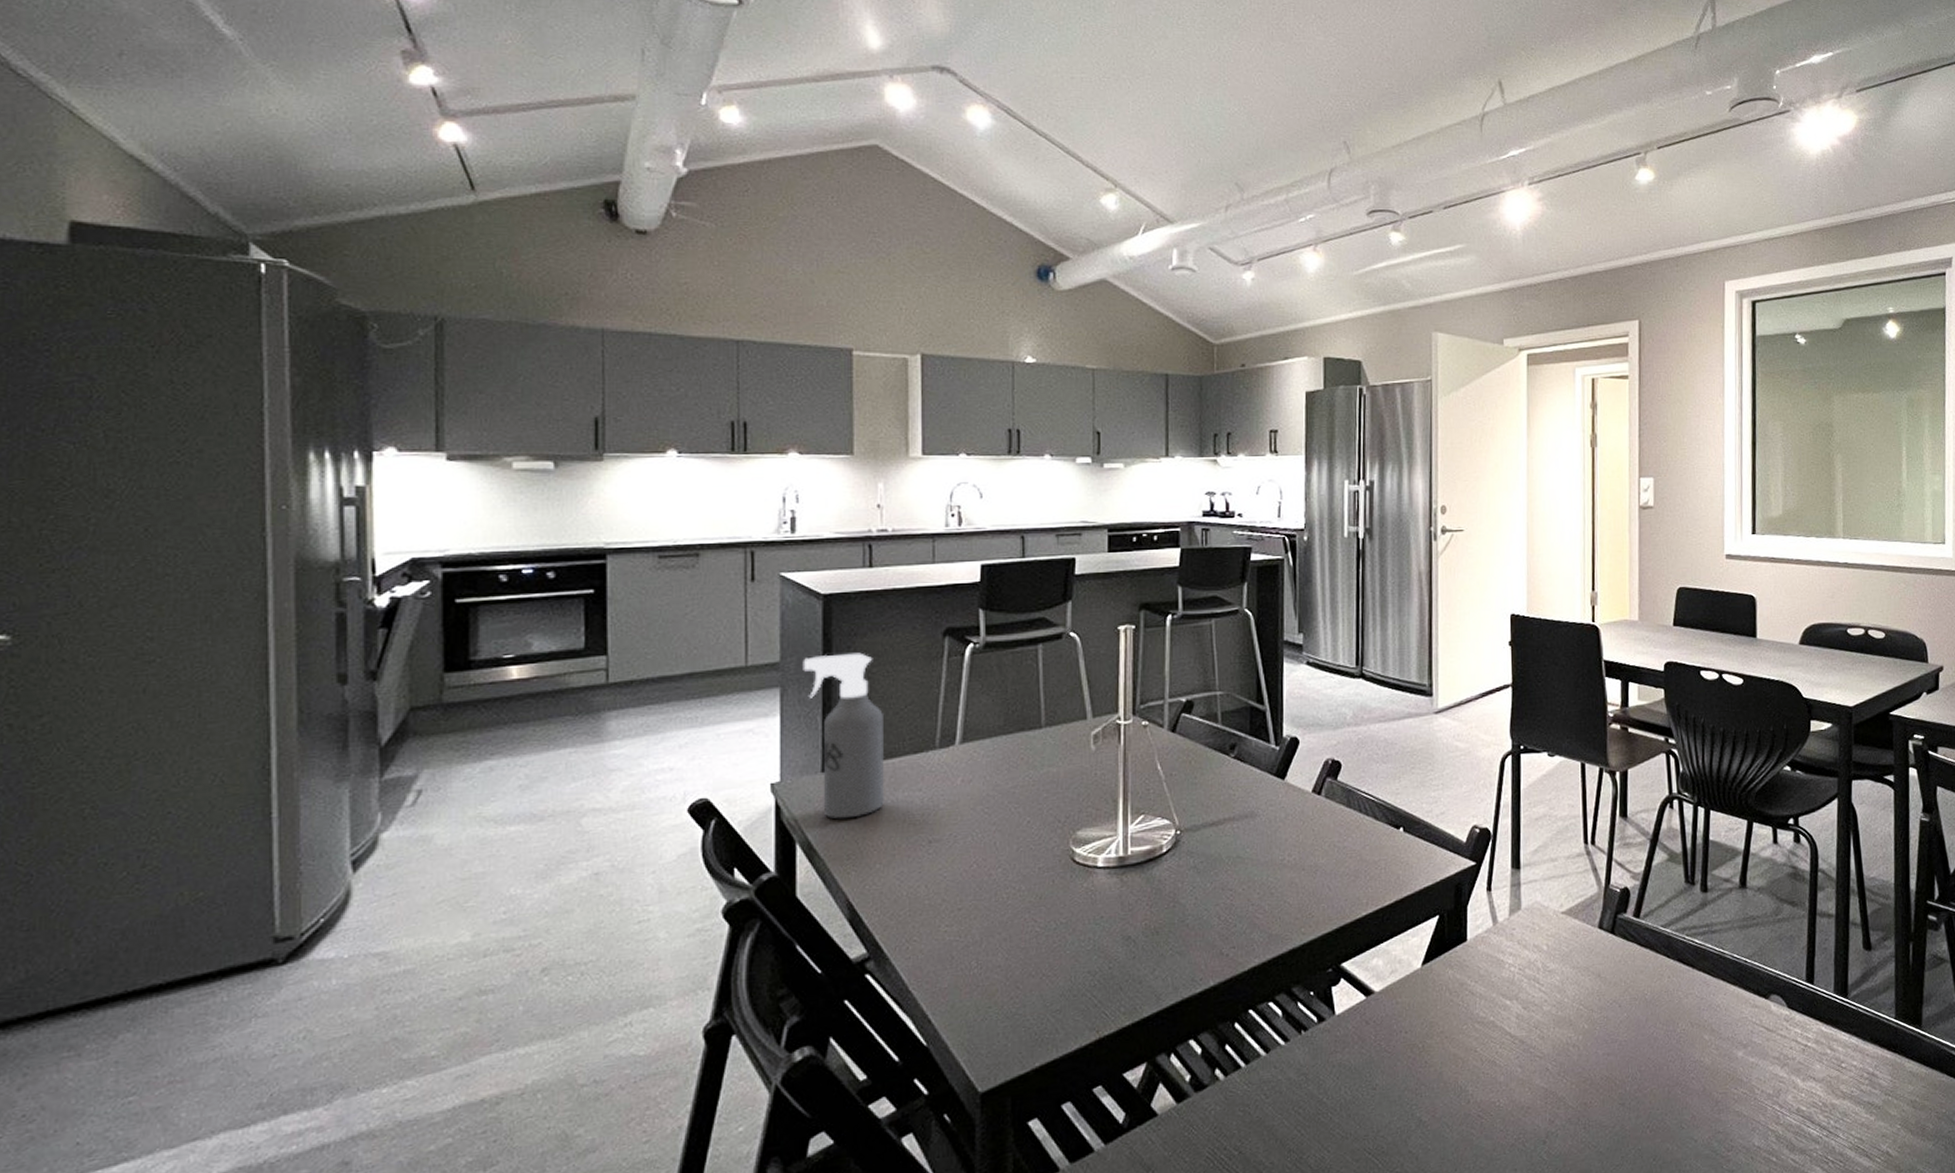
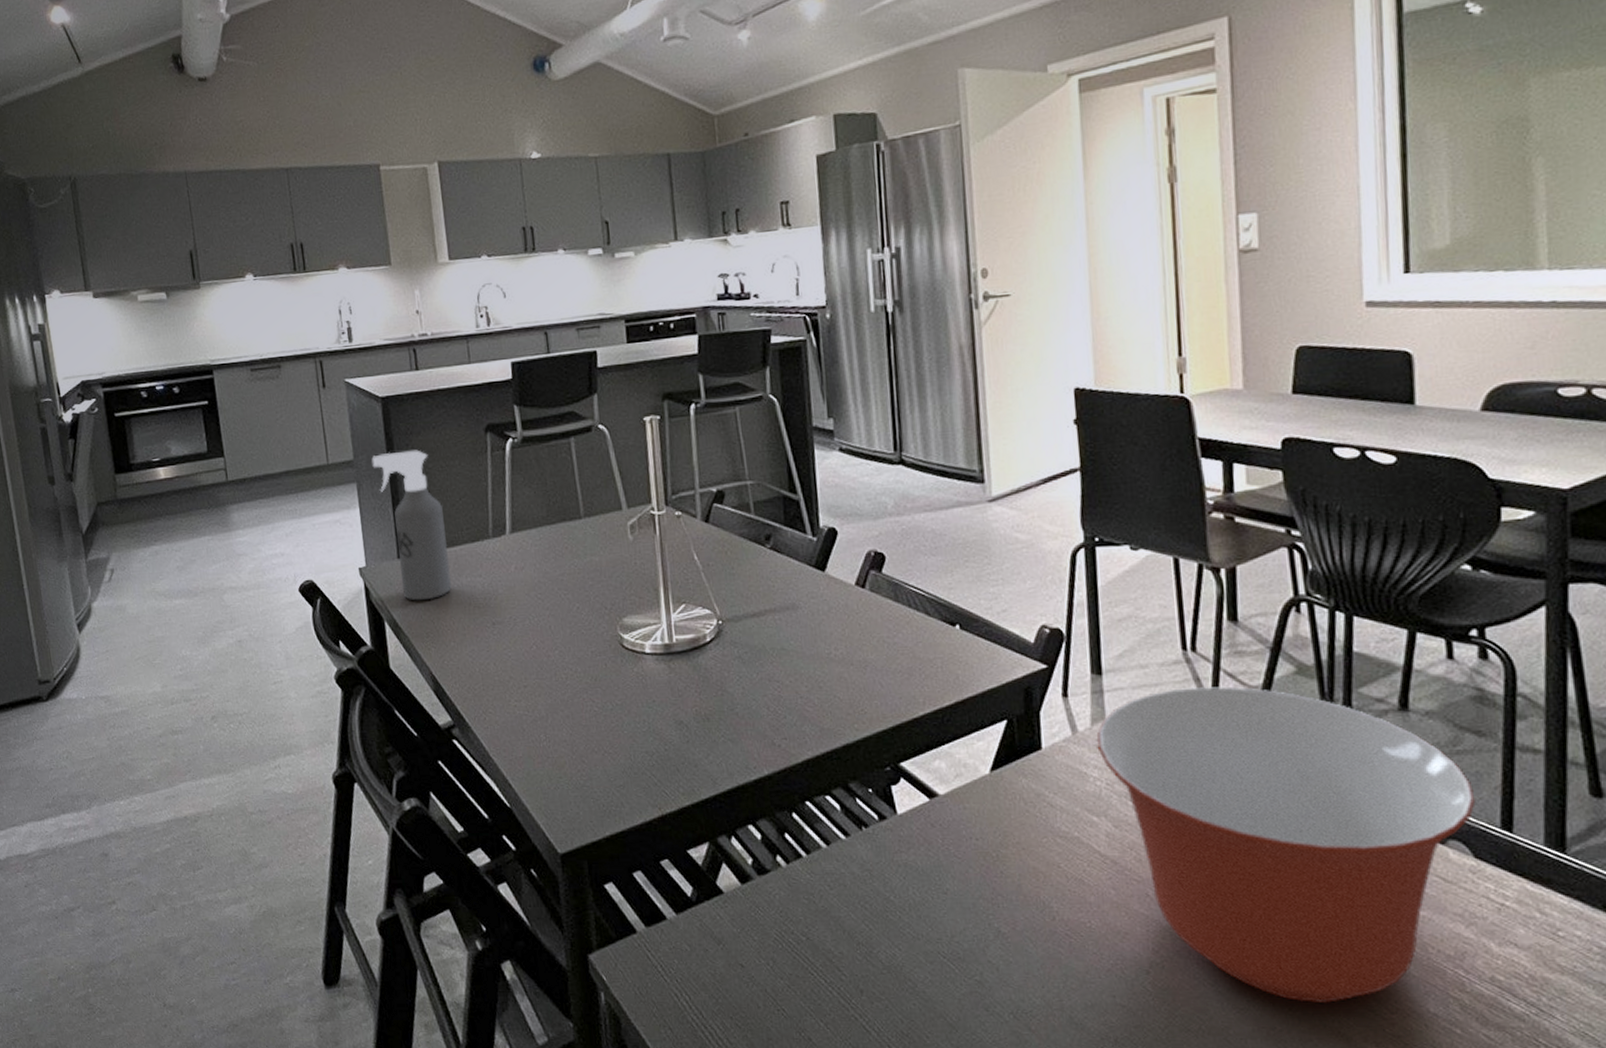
mixing bowl: none [1513,874,1790,1151] -> present [1096,686,1476,1004]

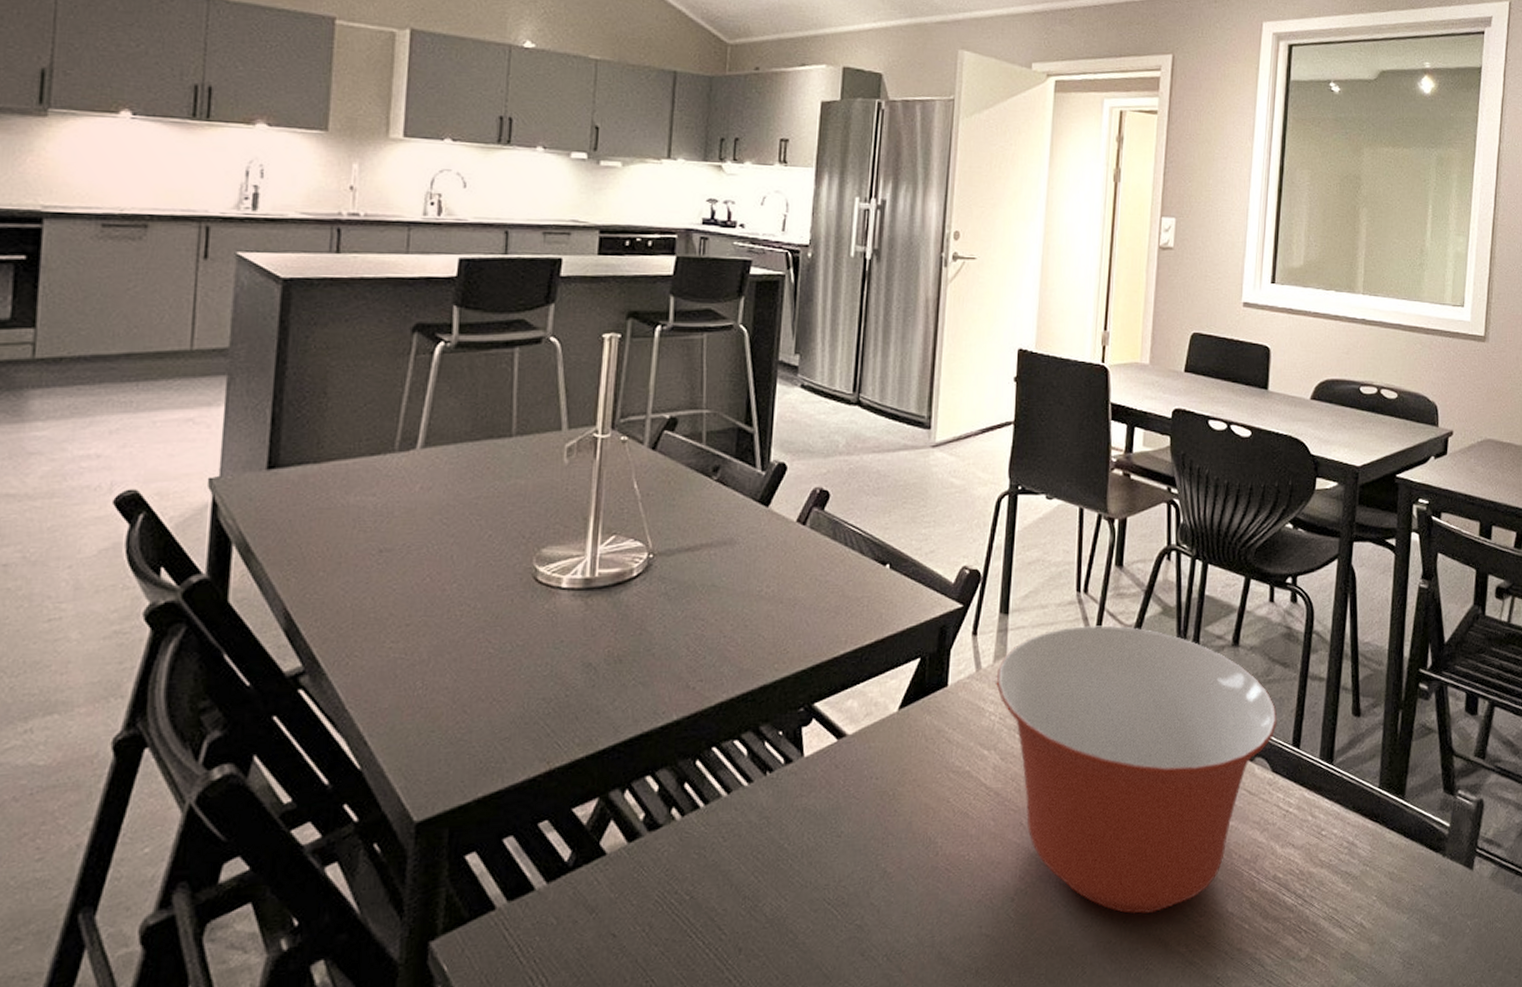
spray bottle: present [371,450,452,601] -> none [254,343,340,521]

